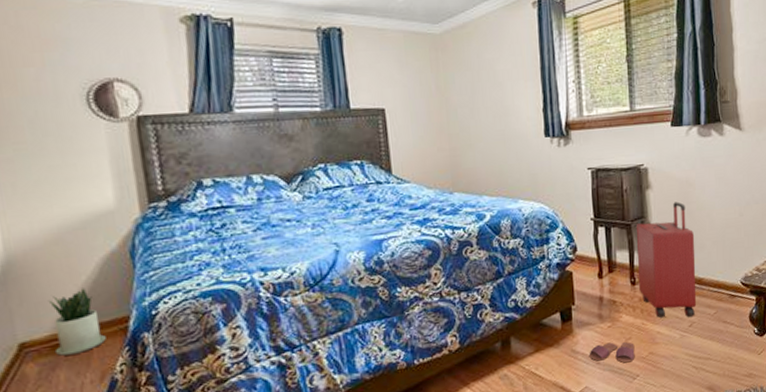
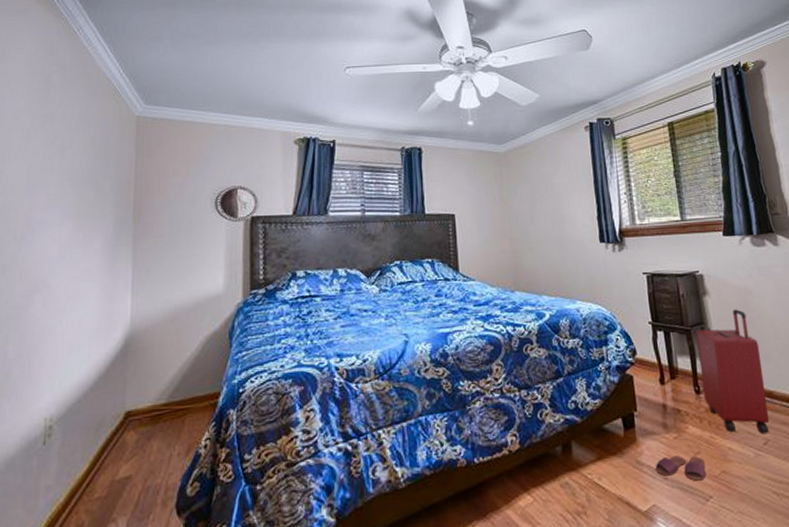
planter: present [48,288,106,356] -> none [153,363,197,427]

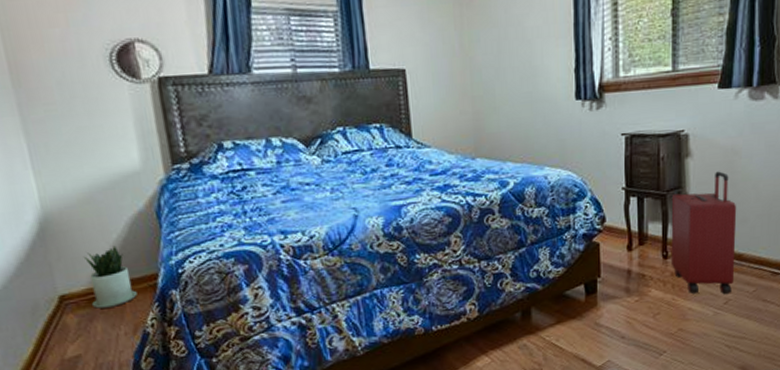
planter: none [153,363,197,427] -> present [83,245,137,309]
slippers: present [655,455,706,481] -> none [613,316,663,339]

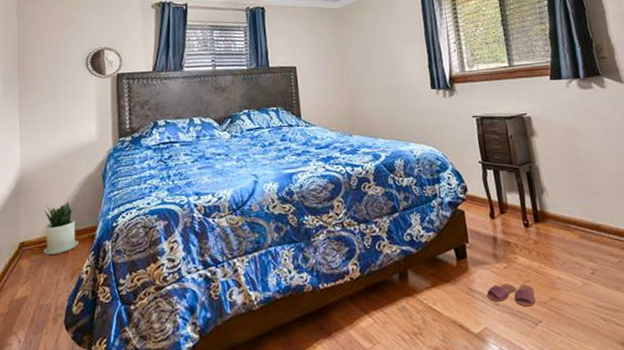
slippers: none [613,316,663,339] -> present [486,283,536,307]
suitcase: present [670,171,737,295] -> none [524,148,597,265]

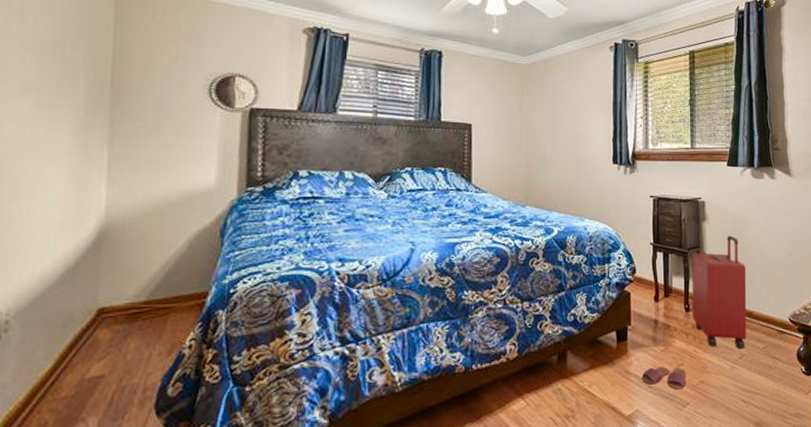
planter: present [42,201,79,255] -> none [130,260,182,325]
suitcase: none [524,148,597,265] -> present [692,235,747,350]

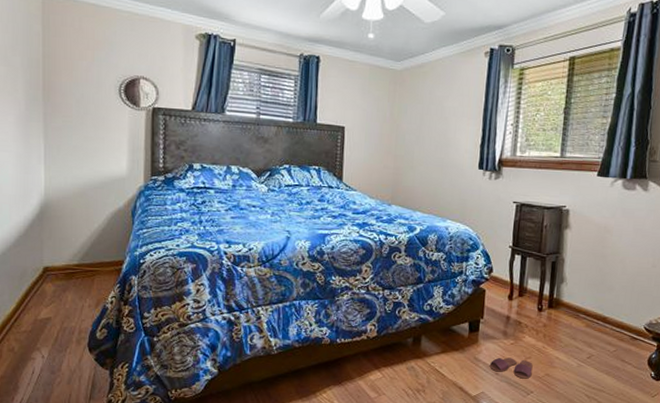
suitcase: present [692,235,747,350] -> none [544,244,605,351]

